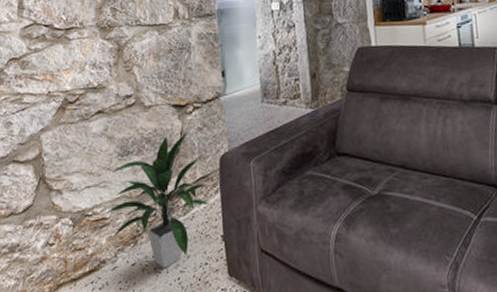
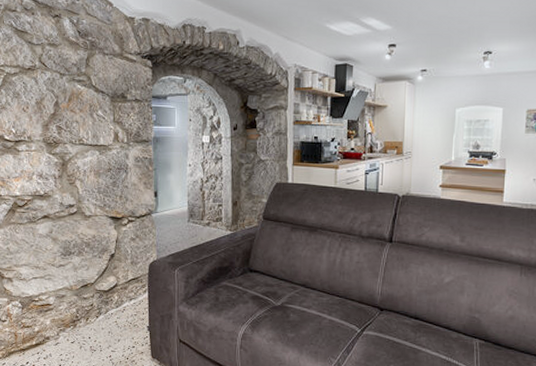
indoor plant: present [102,131,210,269] -> none [47,240,138,348]

